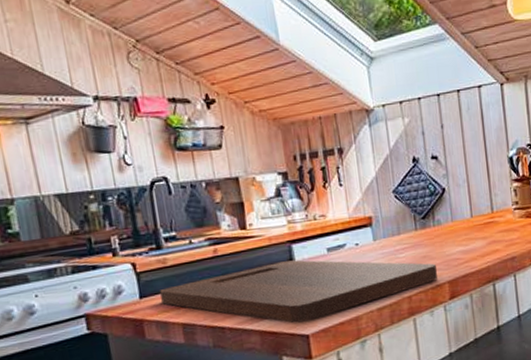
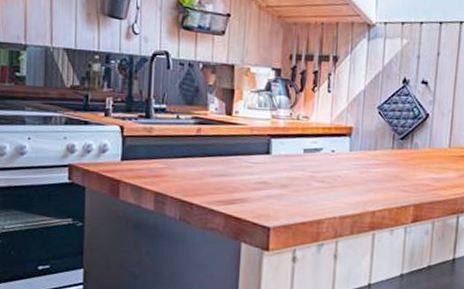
cutting board: present [160,260,438,324] -> none [140,152,405,215]

